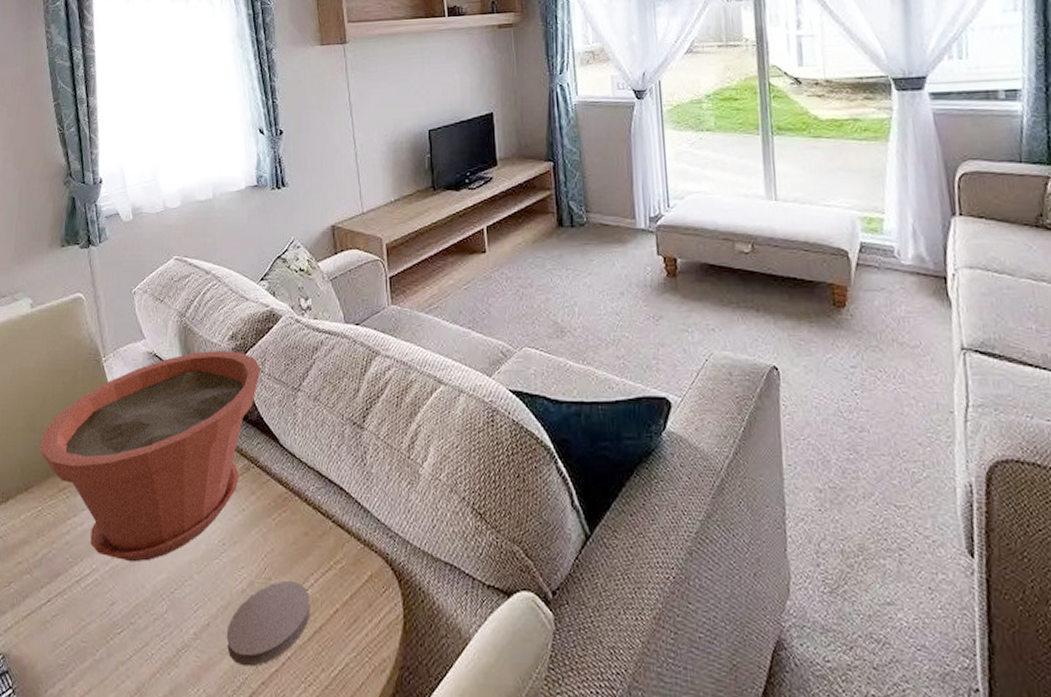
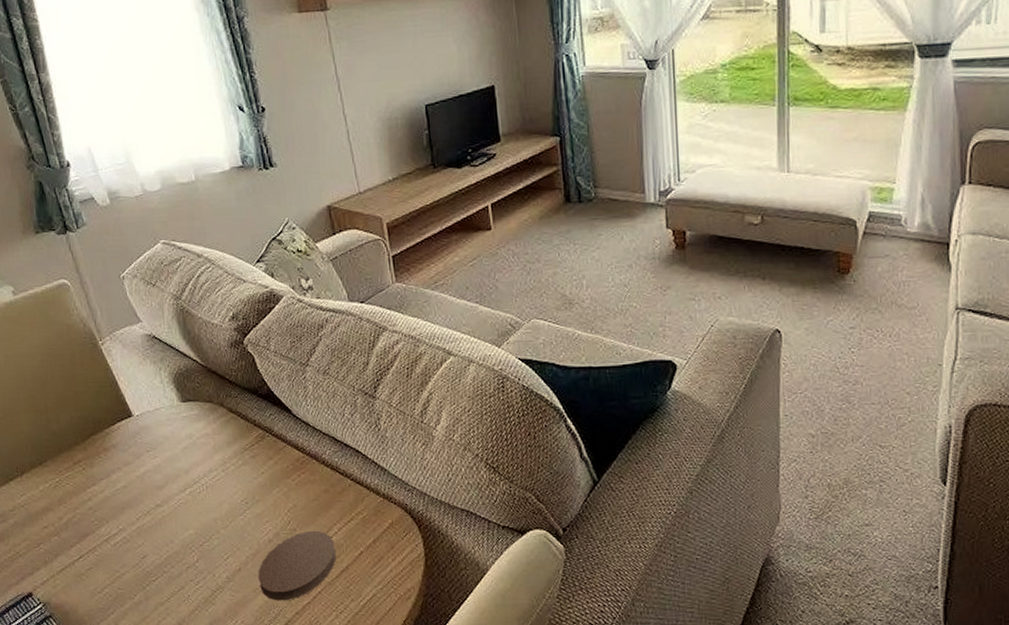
plant pot: present [40,349,261,562] -> none [47,330,267,522]

